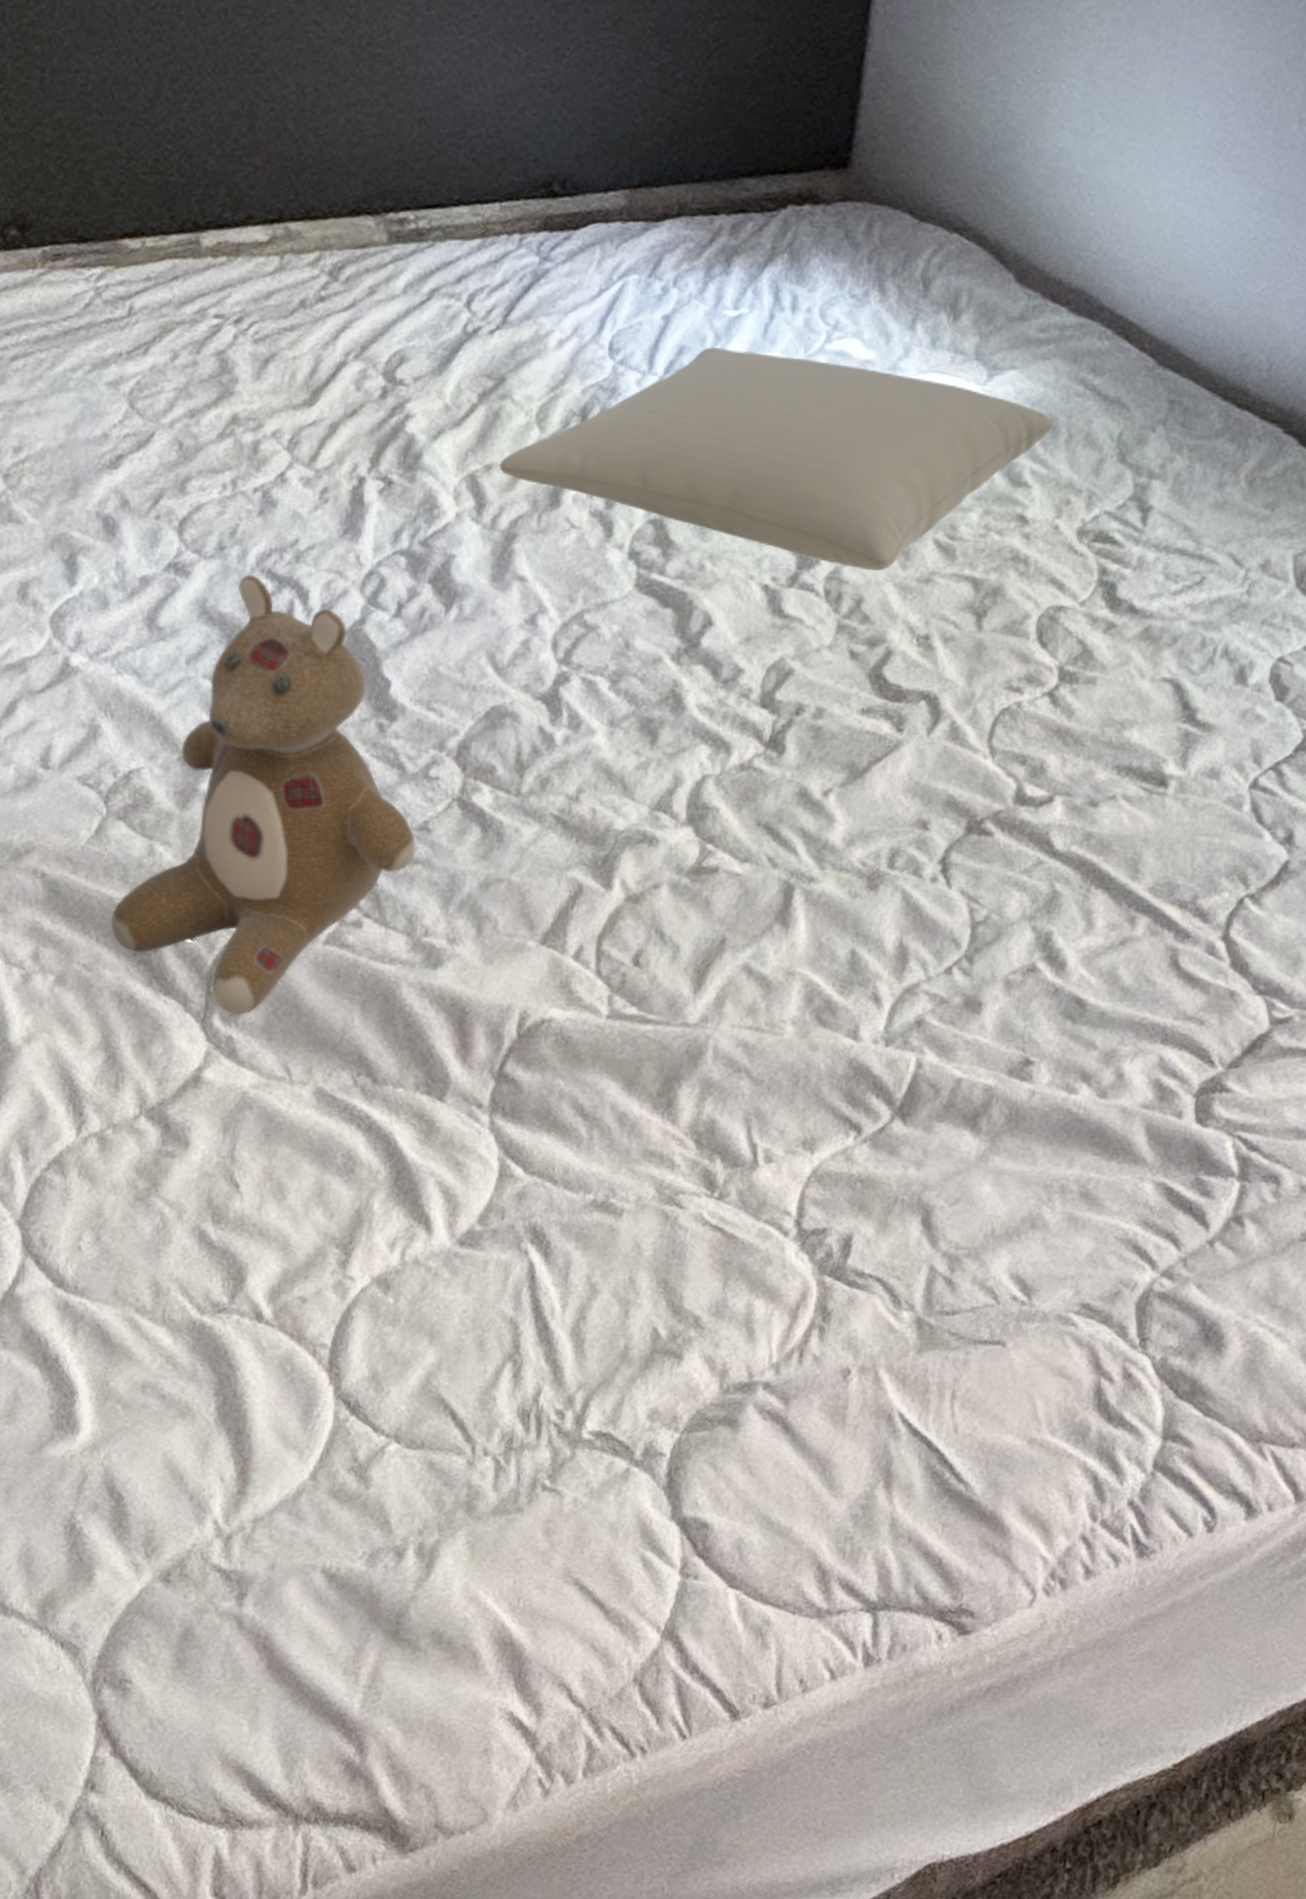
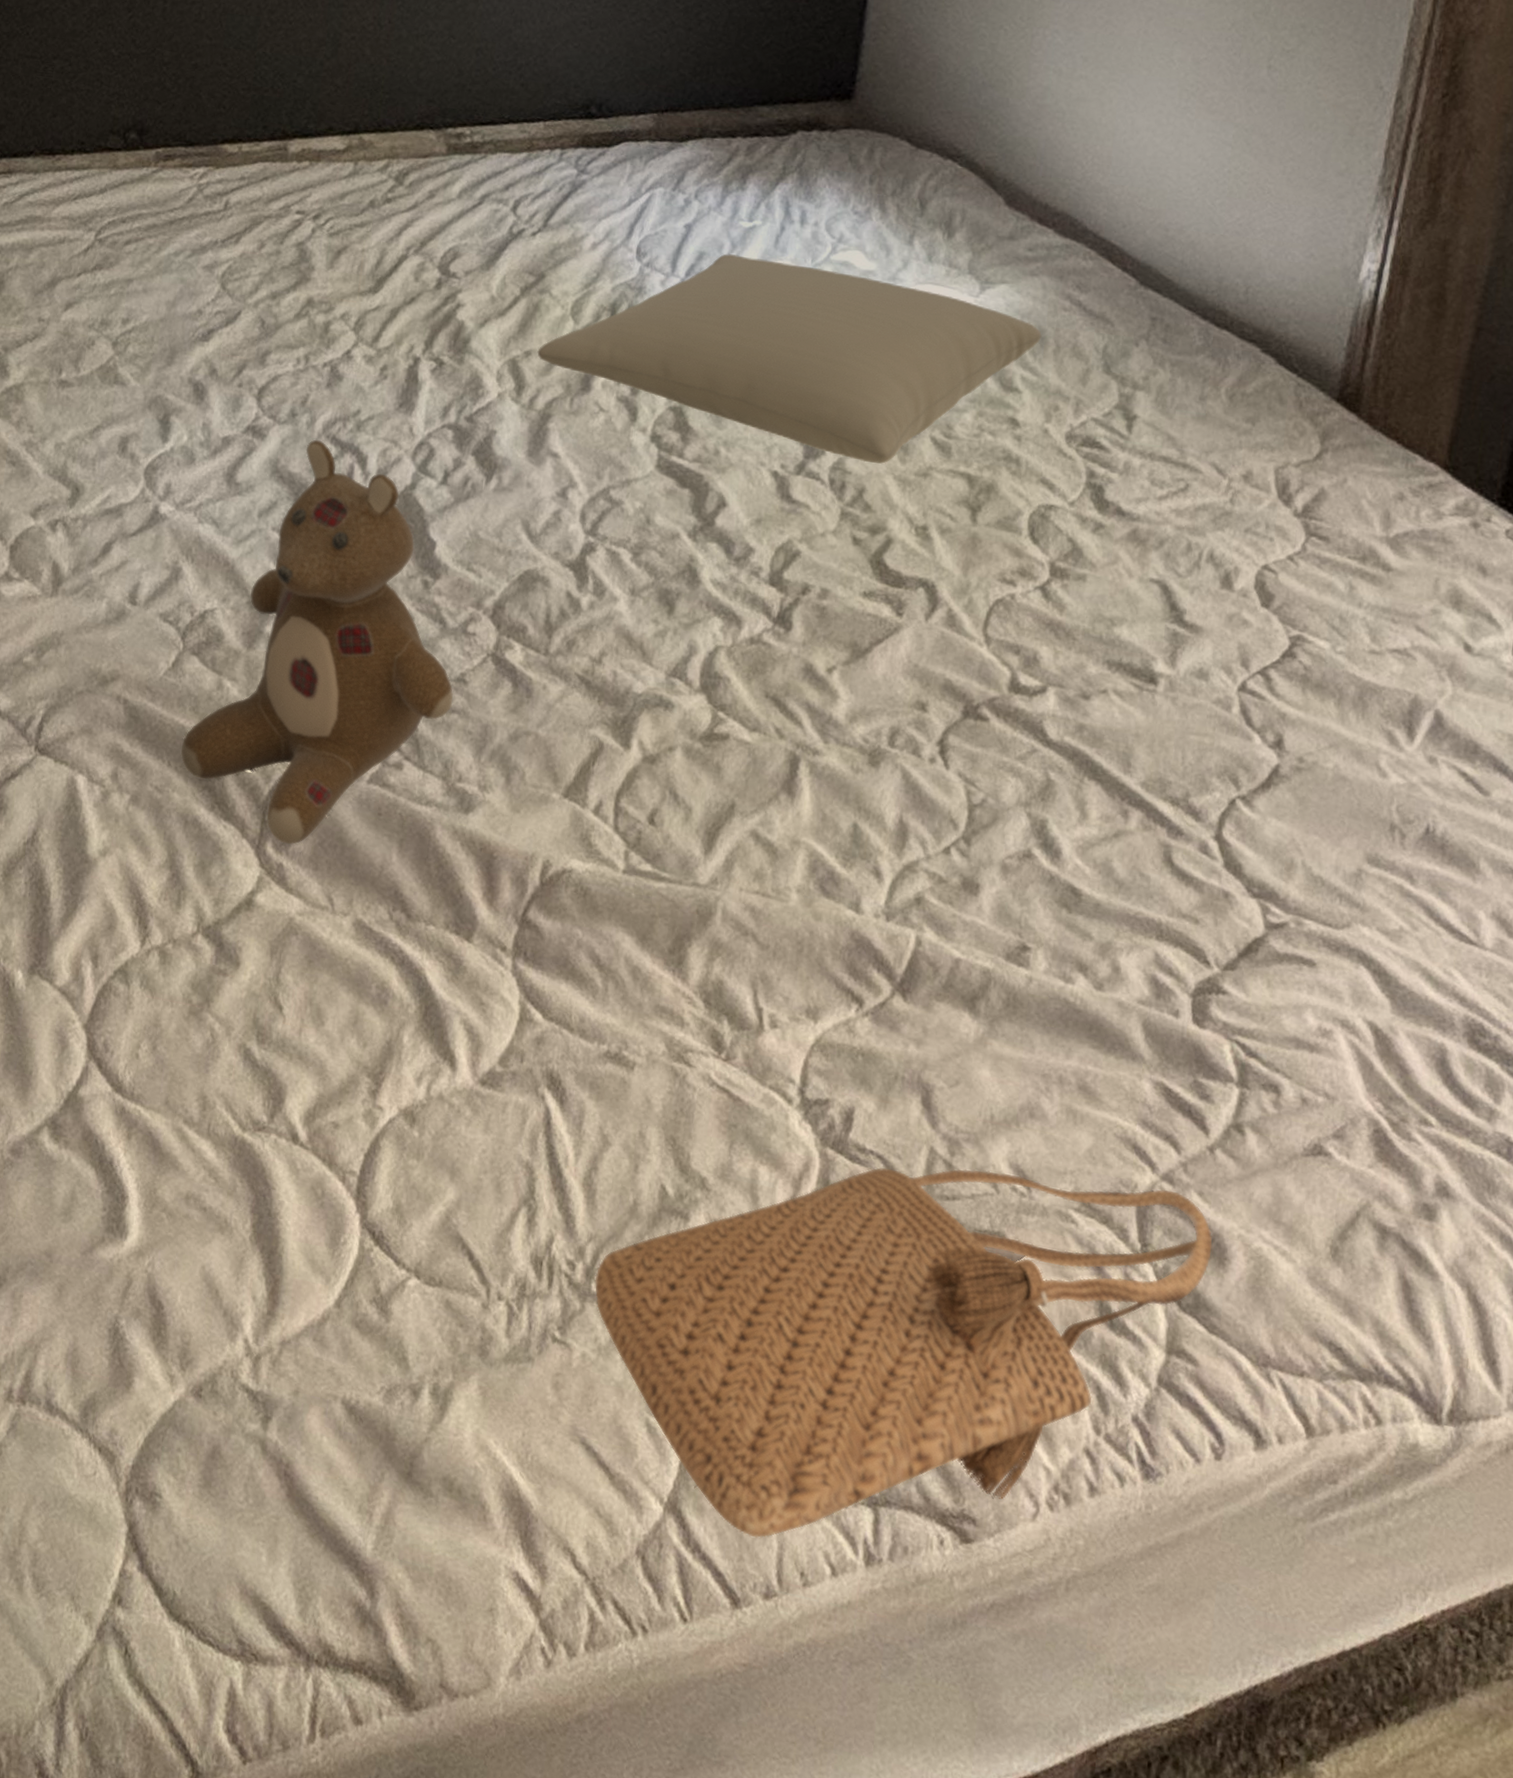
tote bag: none [585,1283,1210,1654] -> present [594,1167,1213,1538]

